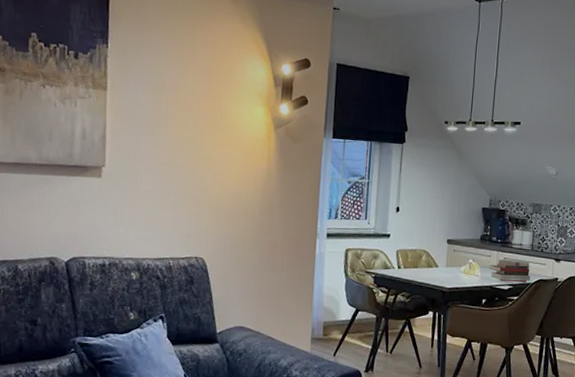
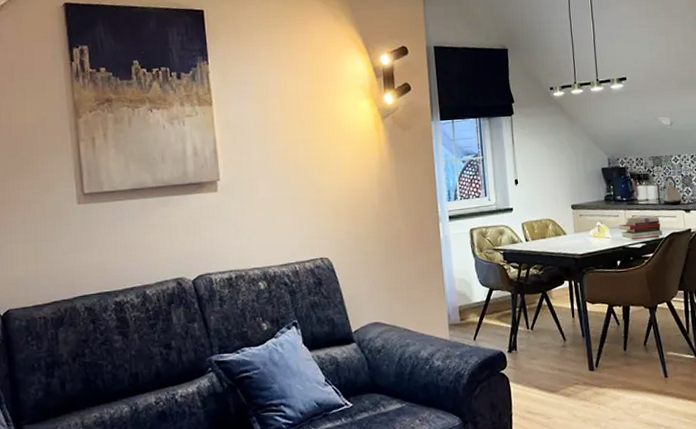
kettle: none [536,224,555,254] -> present [662,175,682,206]

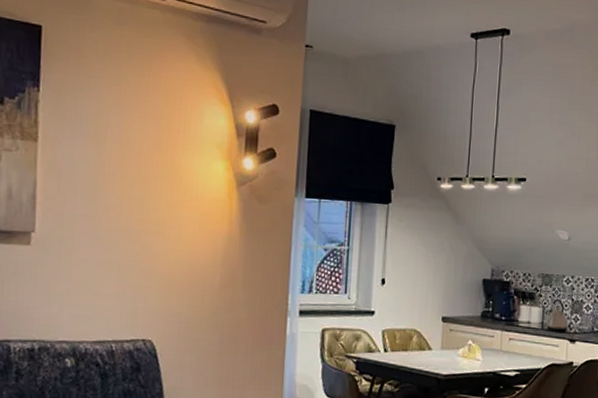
books: present [619,216,663,240] -> none [493,340,541,368]

